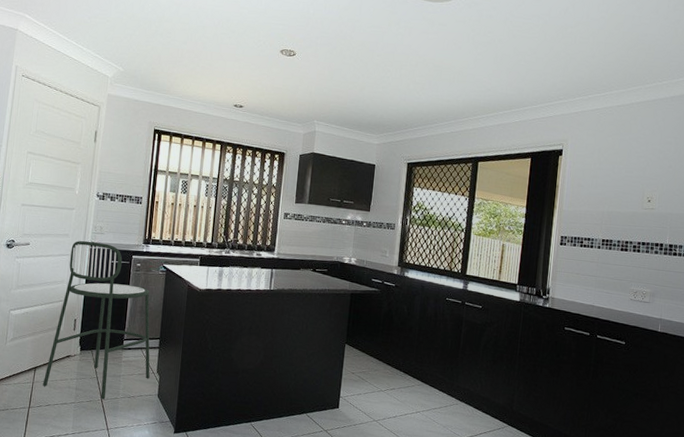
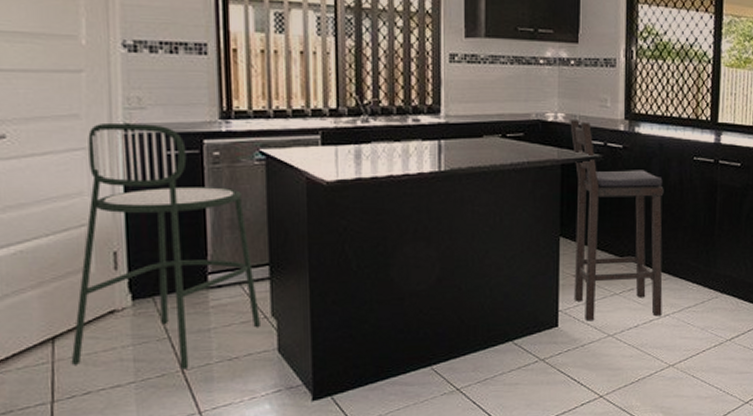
bar stool: none [351,263,423,412] -> present [570,120,664,320]

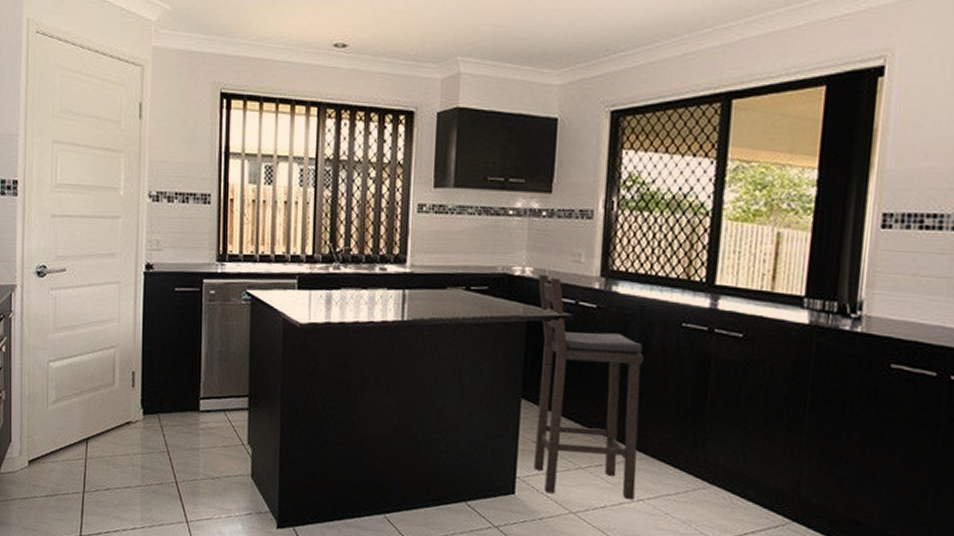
bar stool: present [71,122,260,370] -> none [98,261,238,481]

